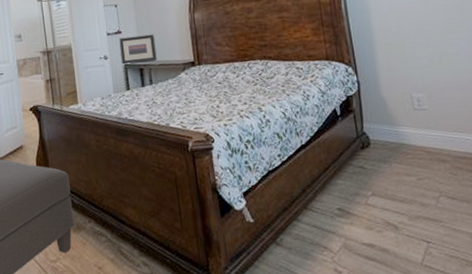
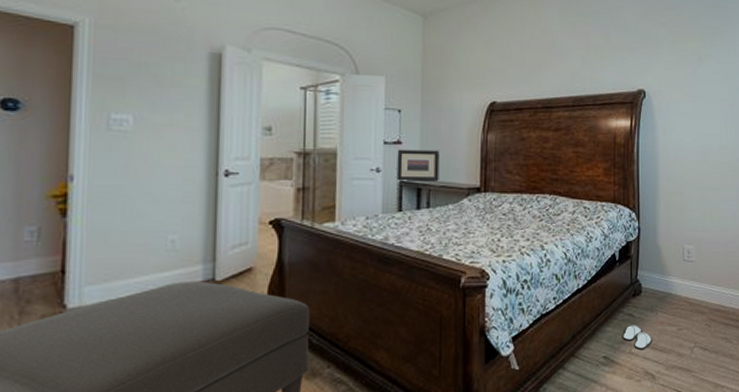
slippers: none [355,177,390,202] -> present [622,325,653,351]

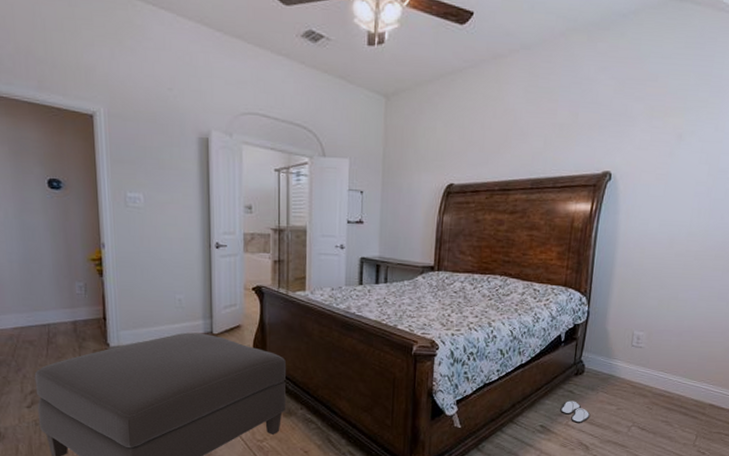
picture frame: present [397,149,440,181] -> none [358,228,397,259]

